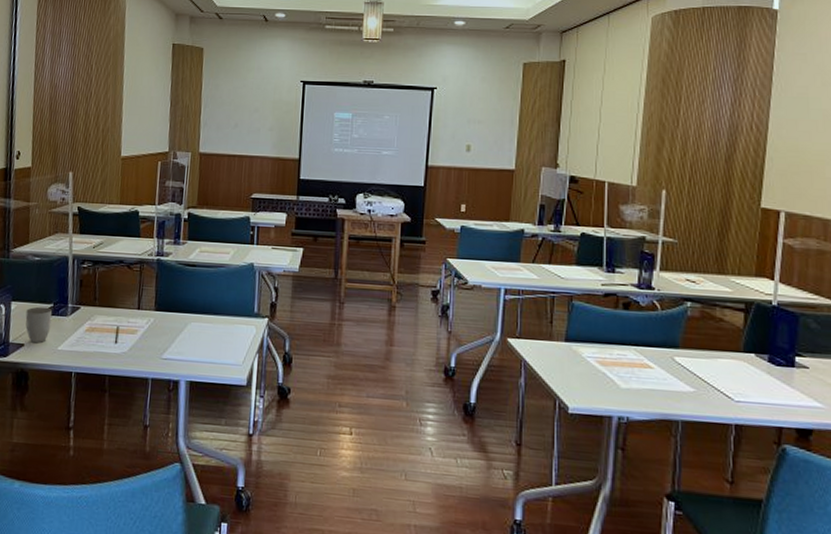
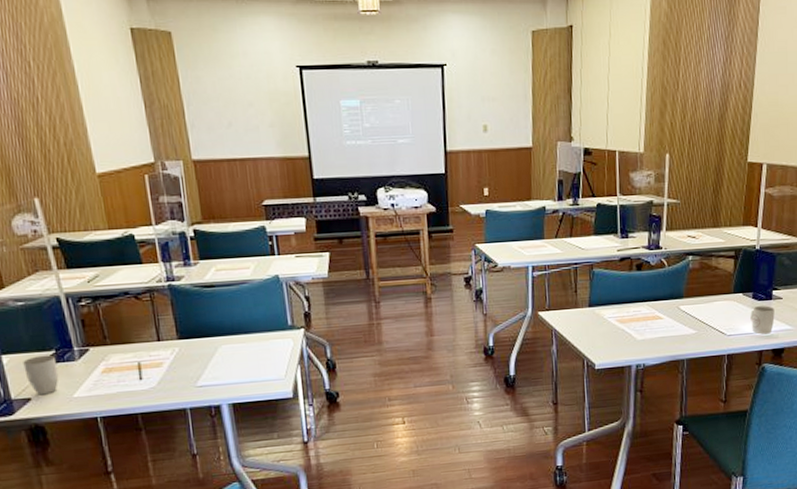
mug: none [765,372,799,410] -> present [750,305,775,335]

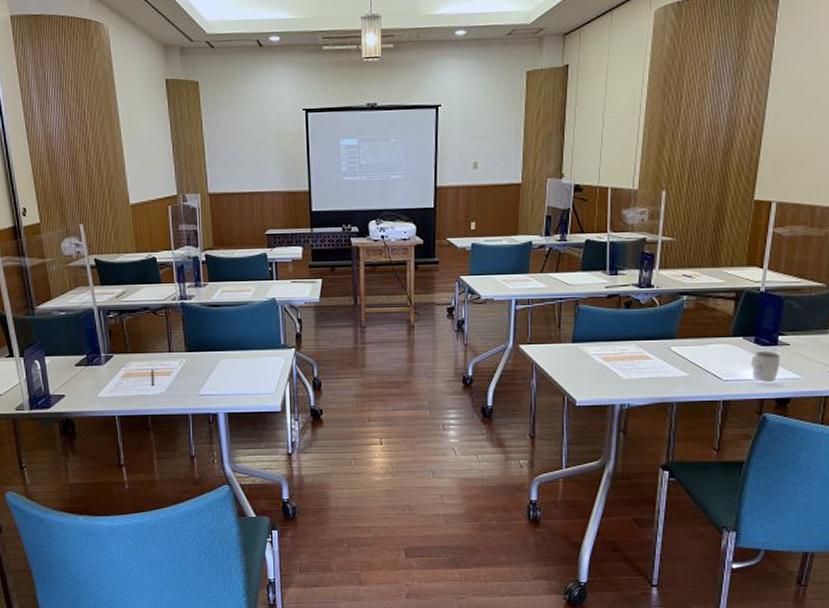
mug: present [23,354,59,395] -> none [61,358,88,393]

